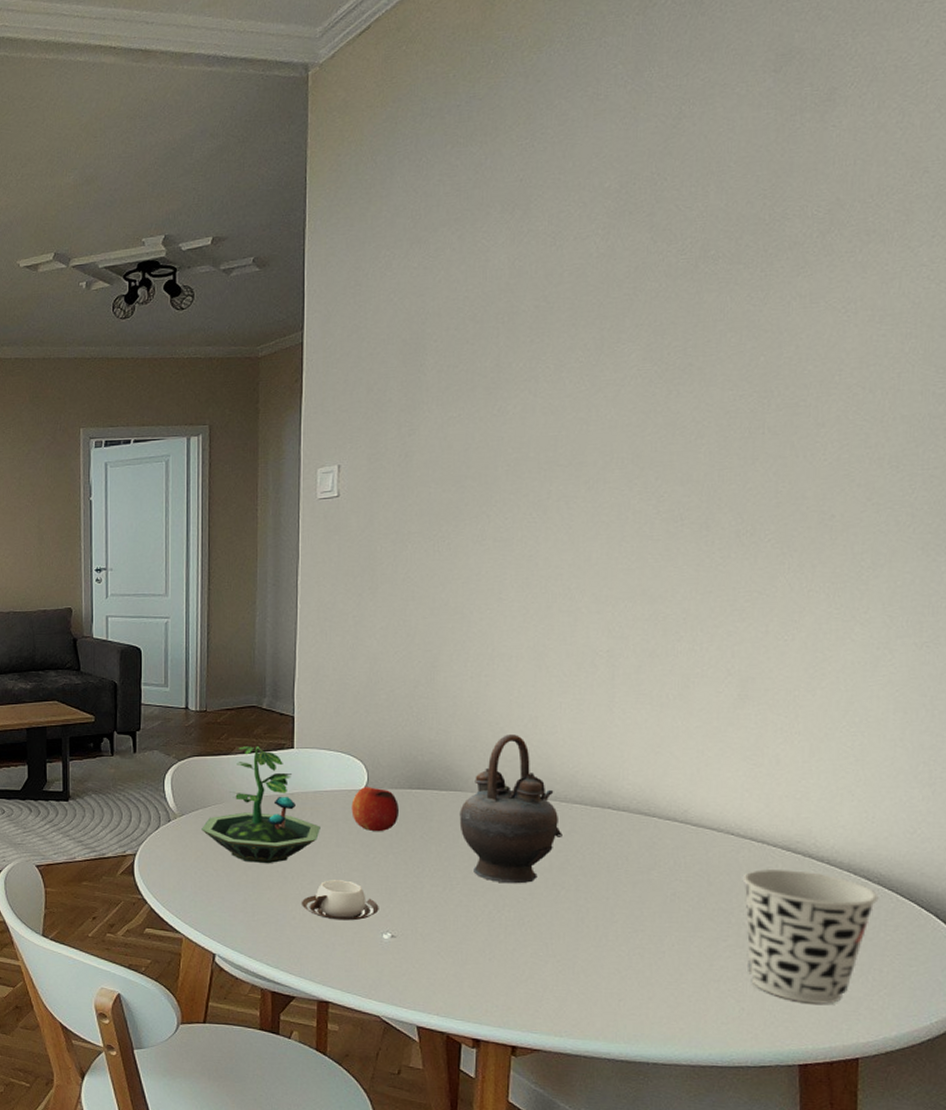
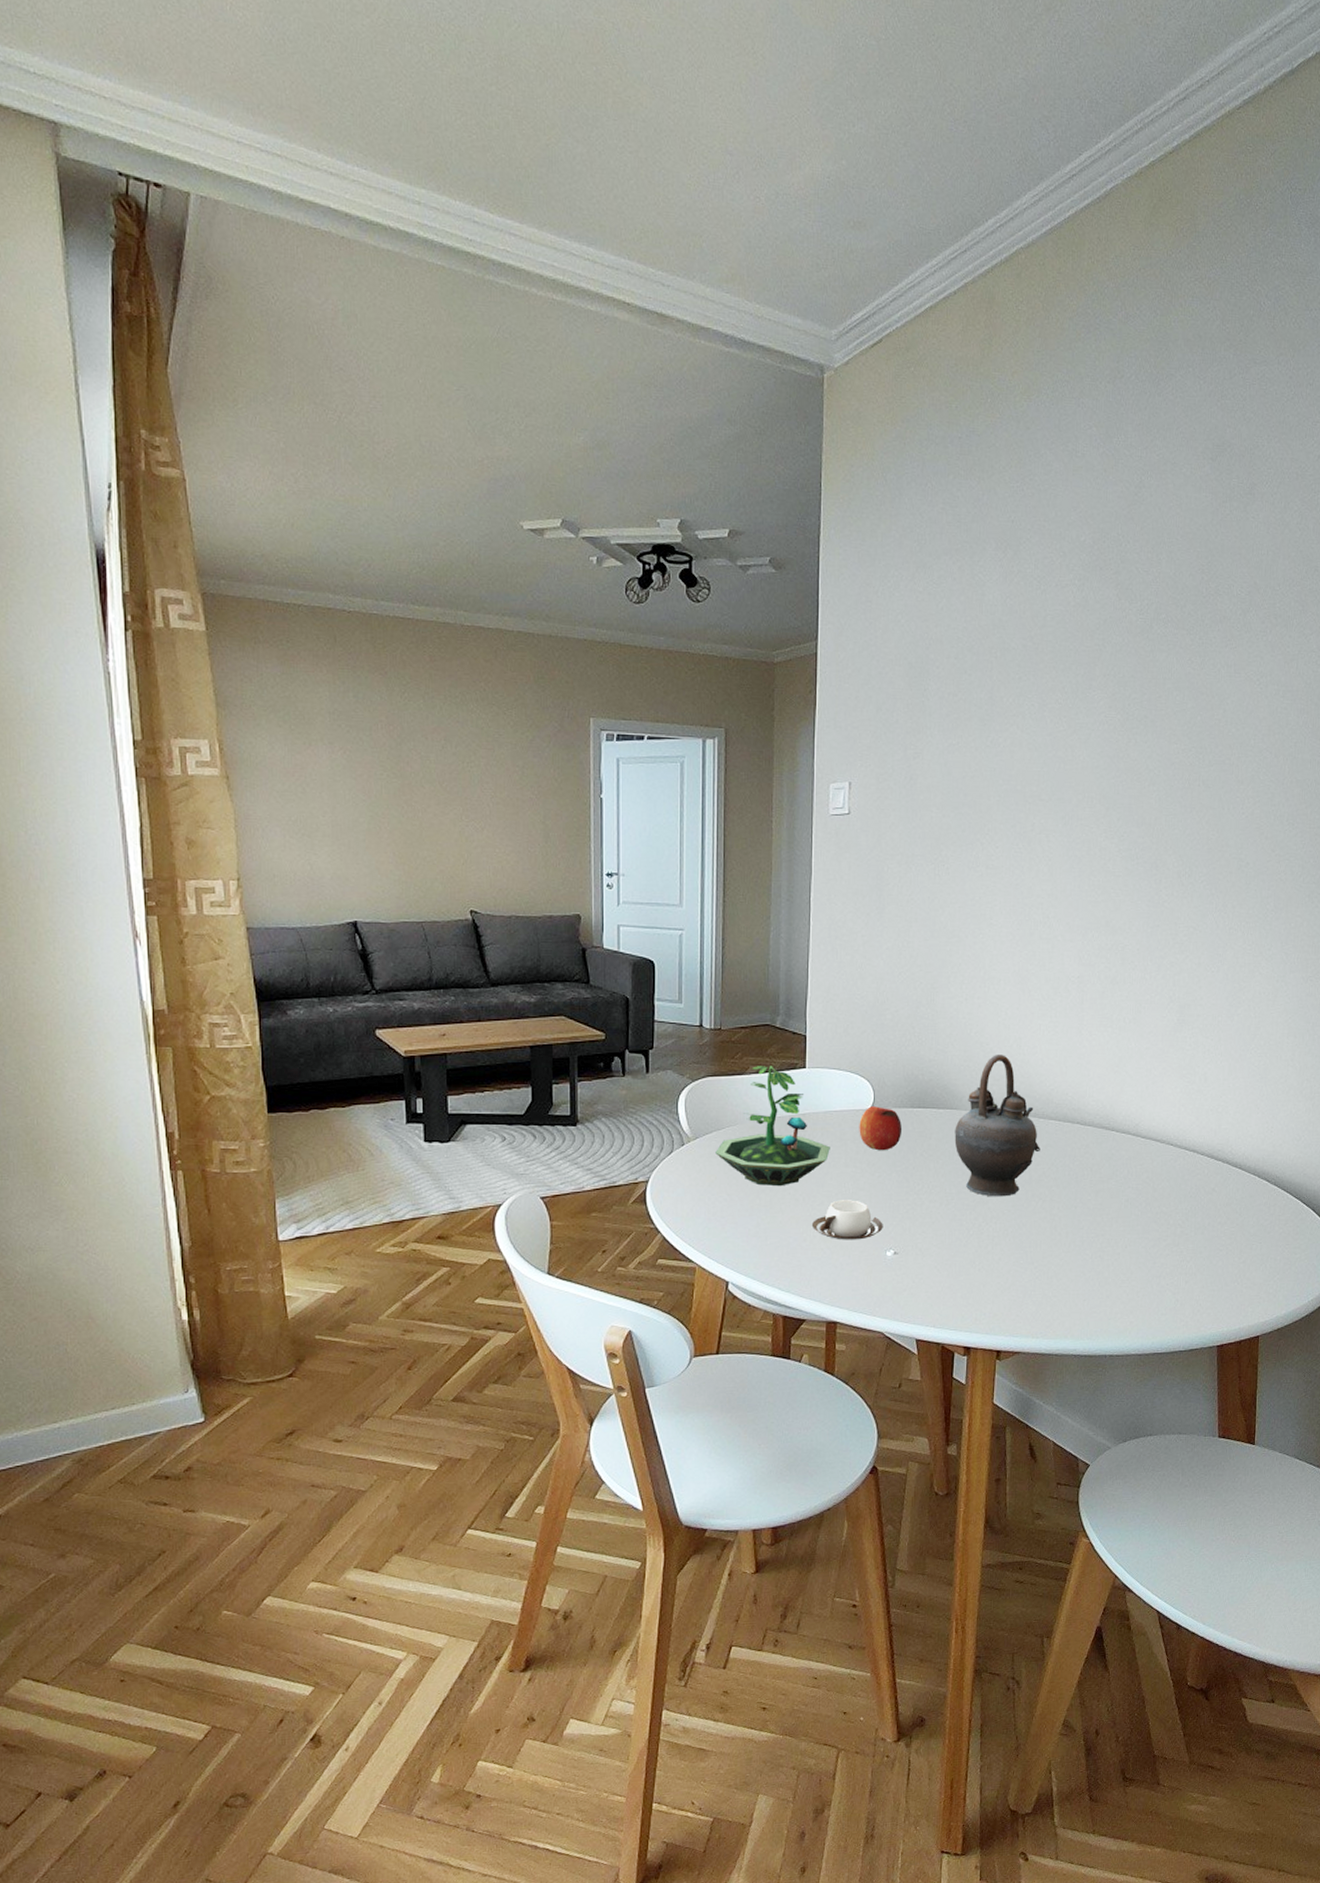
cup: present [742,870,879,1004] -> none [1178,1175,1275,1291]

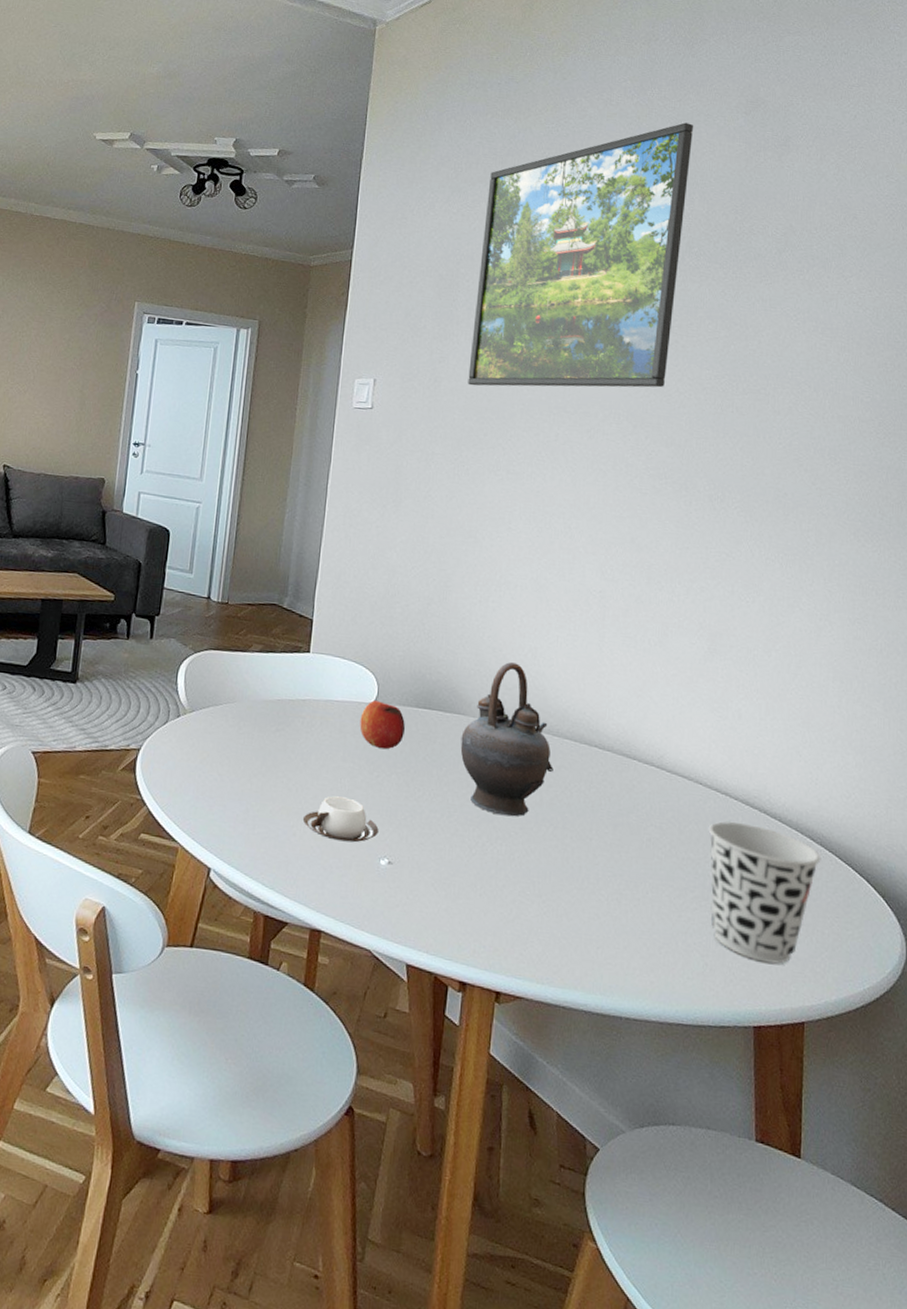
terrarium: present [715,1066,830,1187] -> none [210,644,329,773]
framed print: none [943,473,1161,781] -> present [468,122,694,388]
cup: none [1178,1175,1275,1291] -> present [708,821,821,964]

